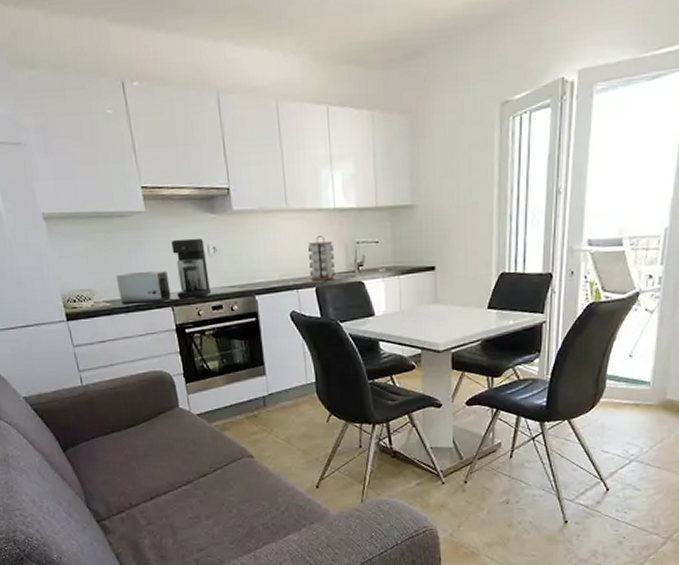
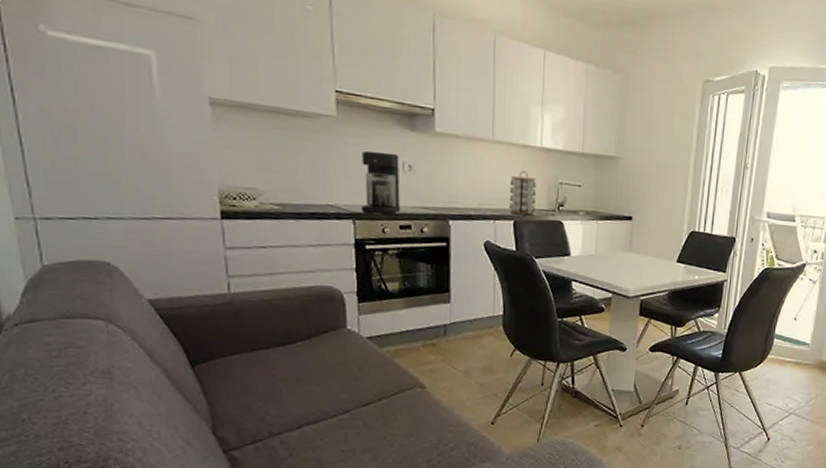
toaster: present [115,271,171,306] -> none [290,177,354,215]

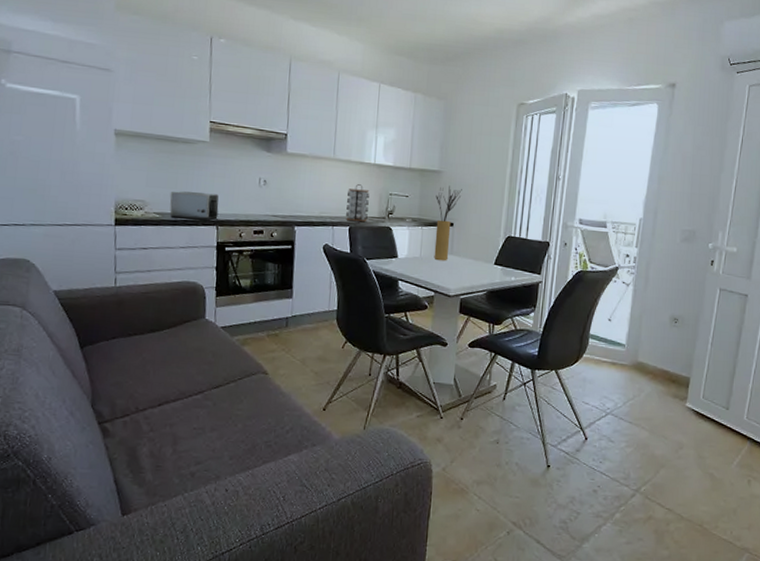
toaster: none [290,177,354,215] -> present [169,191,219,222]
coffee maker: present [360,150,401,214] -> none [223,169,257,221]
vase: none [611,174,642,259] -> present [434,186,462,261]

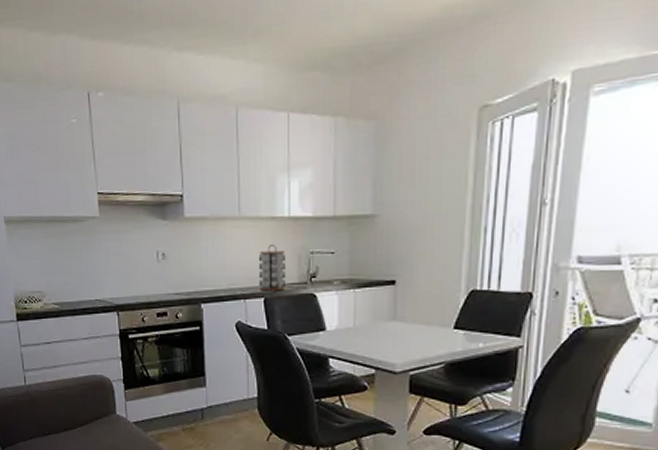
toaster: present [169,191,219,222] -> none [66,276,117,308]
vase: present [434,186,462,261] -> none [370,232,405,330]

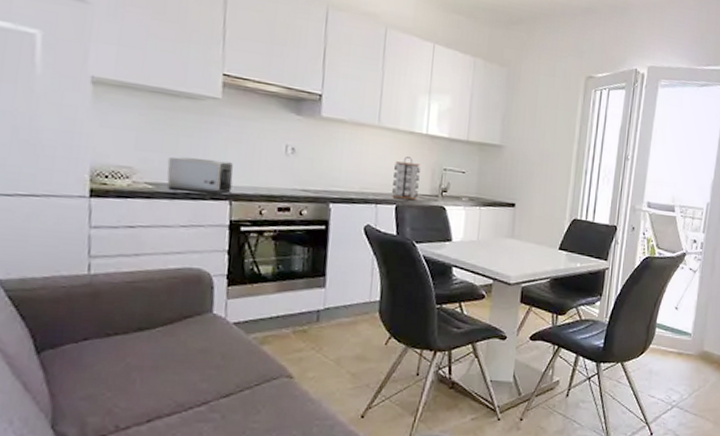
toaster: none [66,276,117,308] -> present [166,156,234,195]

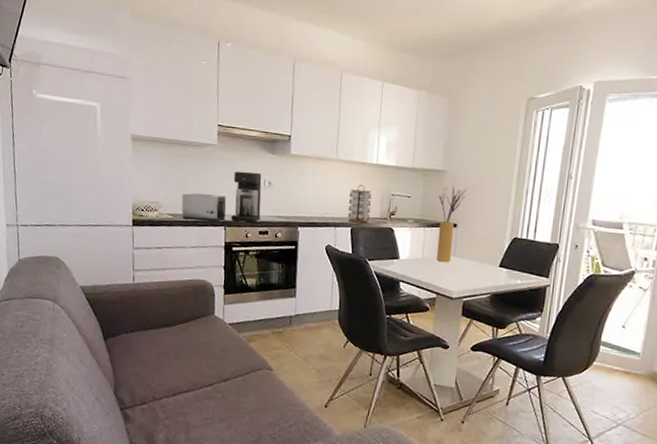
coffee maker: none [238,132,283,196] -> present [230,171,262,222]
vase: none [493,162,525,246] -> present [436,185,467,263]

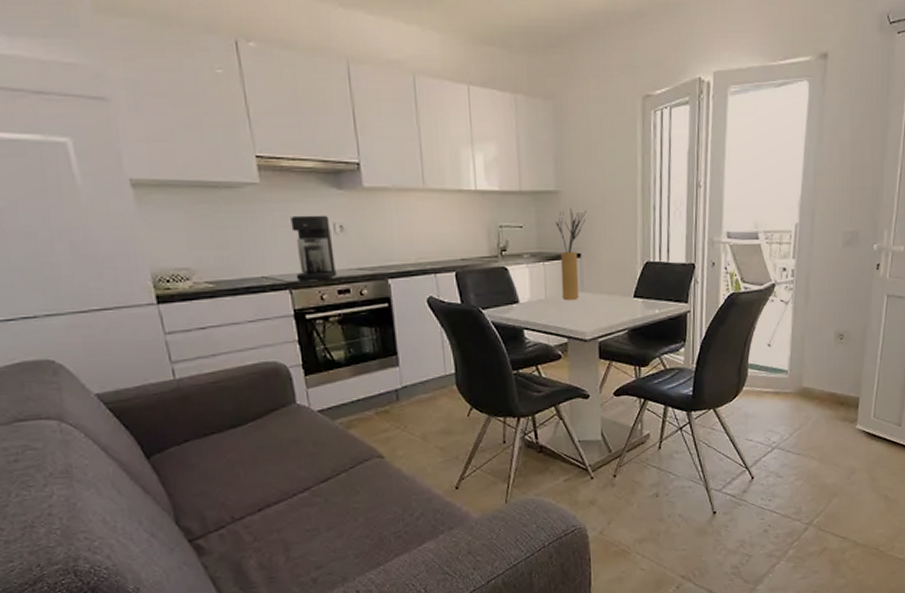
toaster: present [181,193,227,223] -> none [221,250,289,287]
spice rack: present [348,185,372,223] -> none [447,218,477,265]

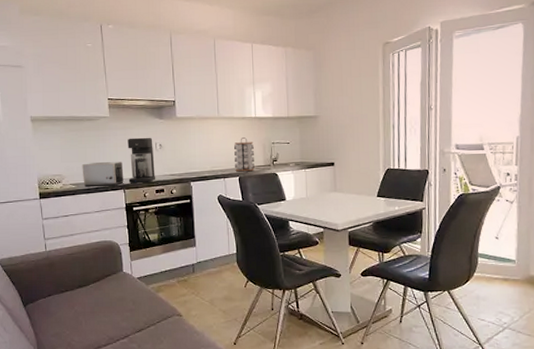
toaster: none [221,250,289,287] -> present [82,162,124,188]
spice rack: none [447,218,477,265] -> present [234,137,255,172]
vase: present [555,208,587,301] -> none [315,128,339,199]

